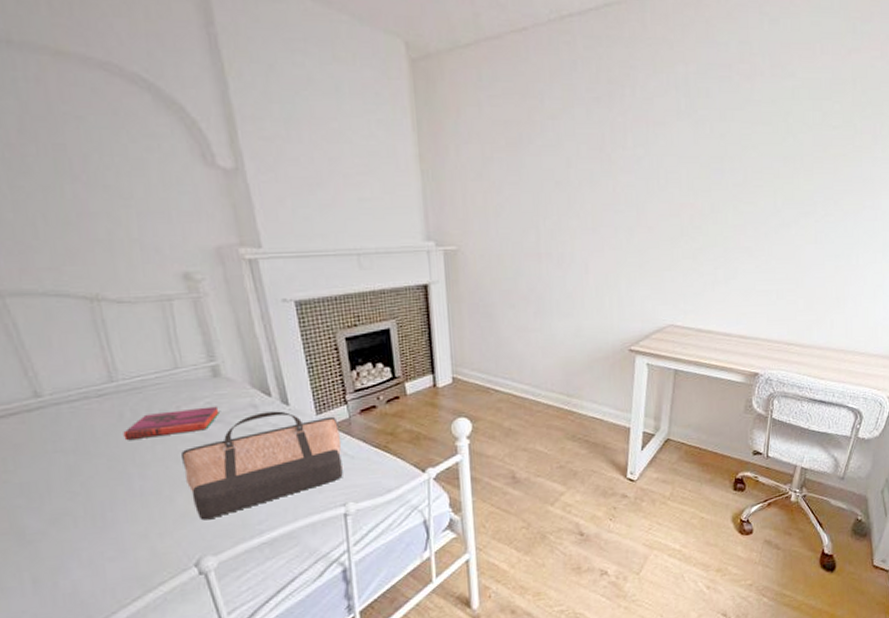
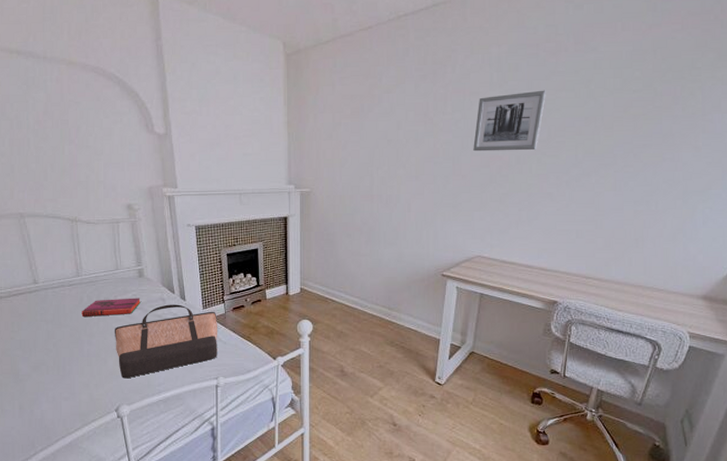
wall art: none [660,122,741,197] -> present [473,90,546,152]

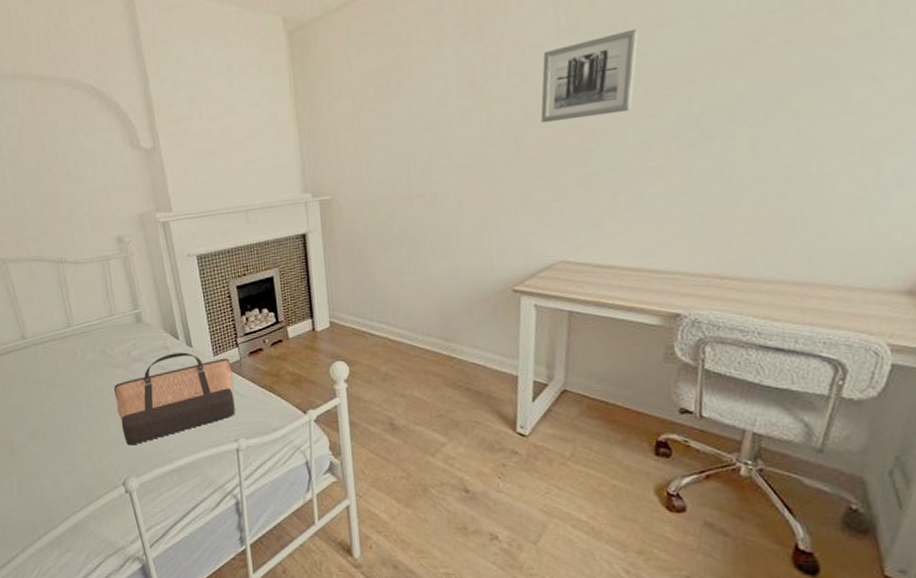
hardback book: present [81,298,141,318] -> none [76,347,141,375]

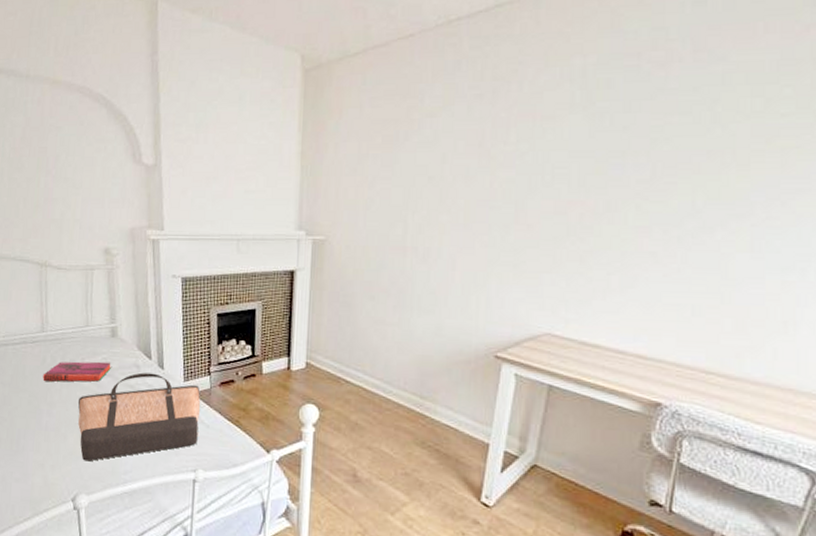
hardback book: none [76,347,141,375] -> present [43,361,111,382]
wall art: present [541,28,638,124] -> none [544,113,650,194]

